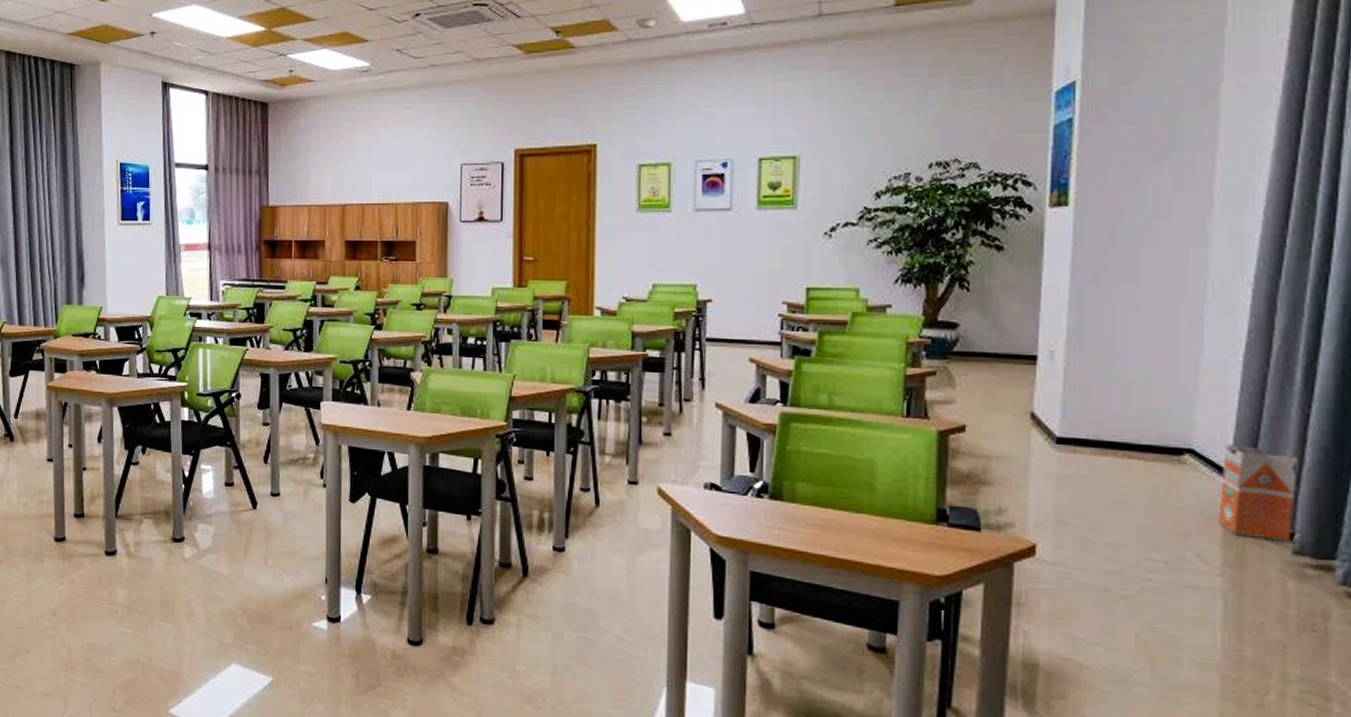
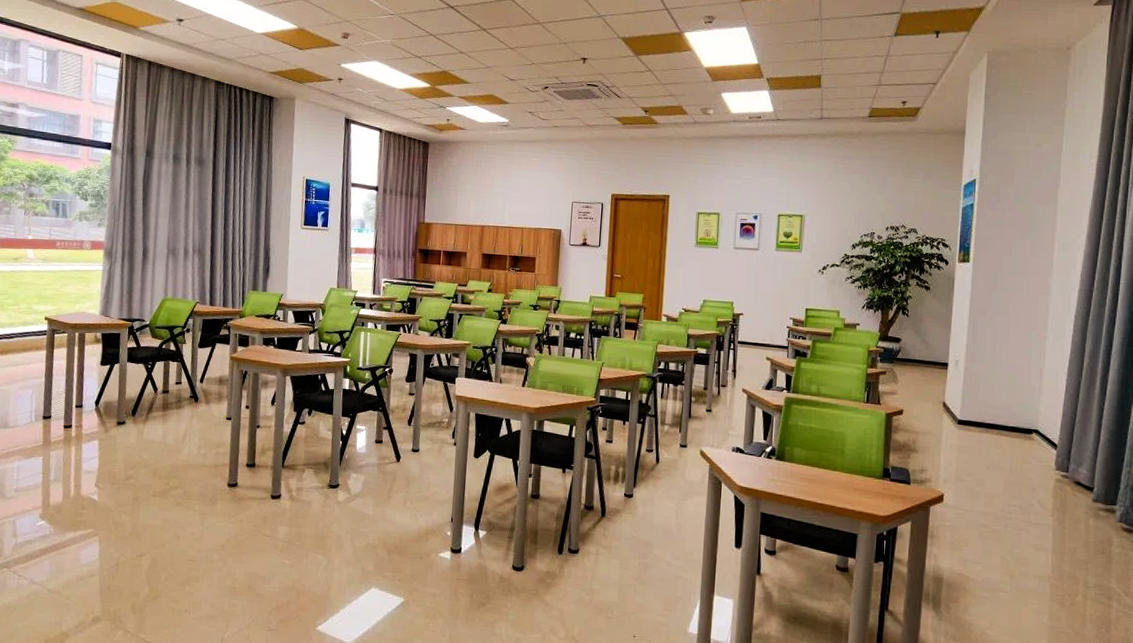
waste bin: present [1218,443,1298,542] -> none [1051,426,1097,493]

